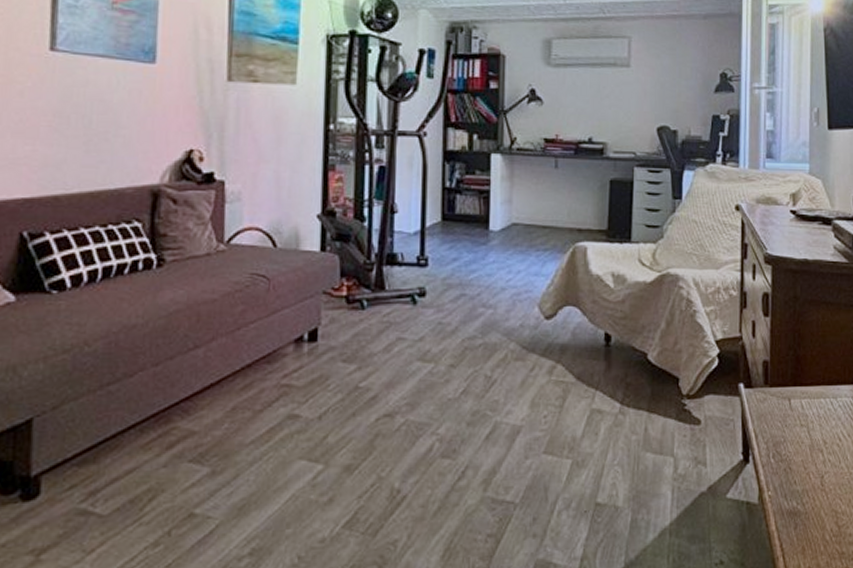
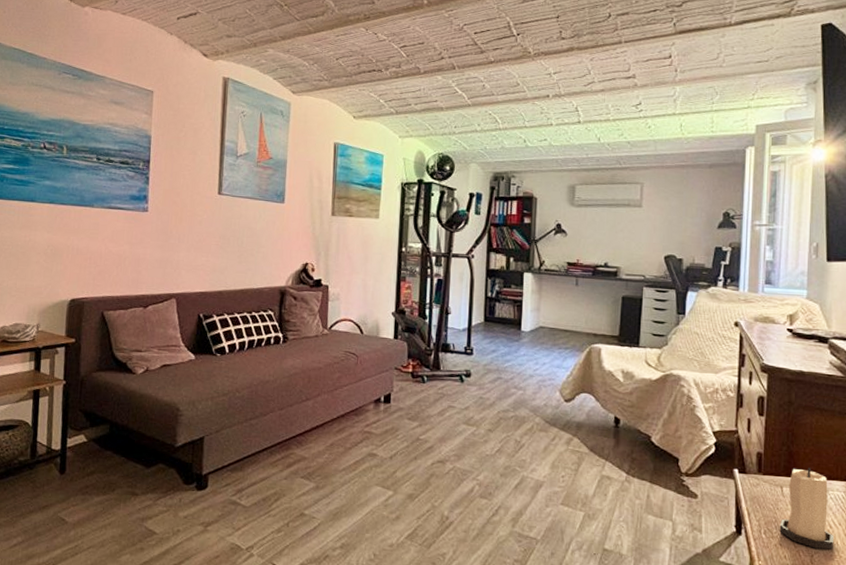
candle: none [788,372,844,468] -> present [779,466,835,550]

